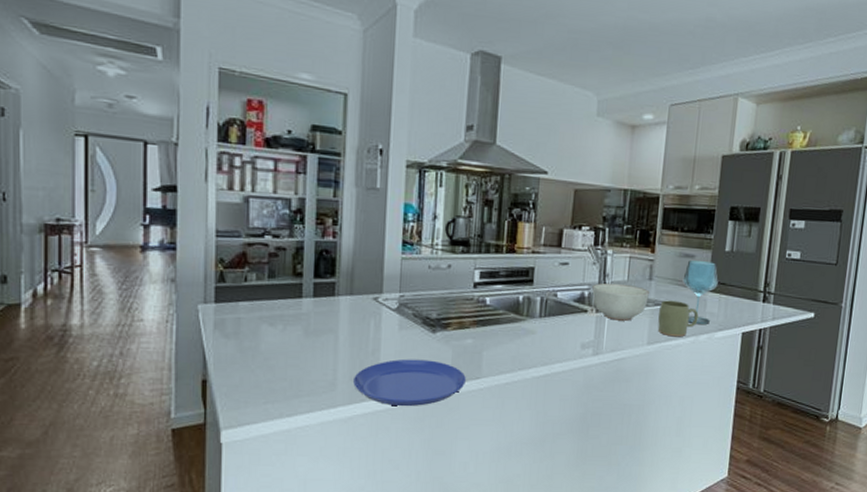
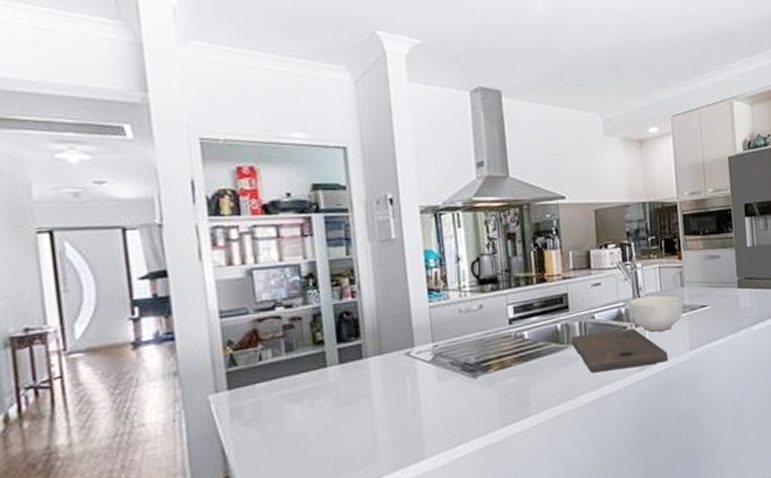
plate: present [353,359,466,407] -> none [396,406,516,464]
cutting board: none [530,310,624,352] -> present [571,329,668,373]
mug: present [657,300,699,337] -> none [695,302,734,338]
wine glass: present [682,260,719,324] -> none [712,259,746,322]

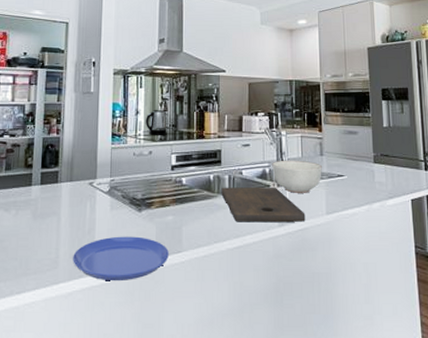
plate: none [396,406,516,464] -> present [73,236,169,282]

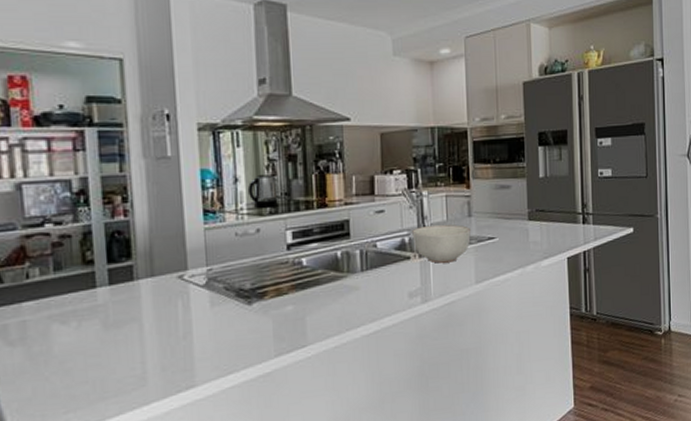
plate: present [73,236,169,282] -> none [166,334,291,392]
cutting board: present [221,187,306,222] -> none [351,259,452,304]

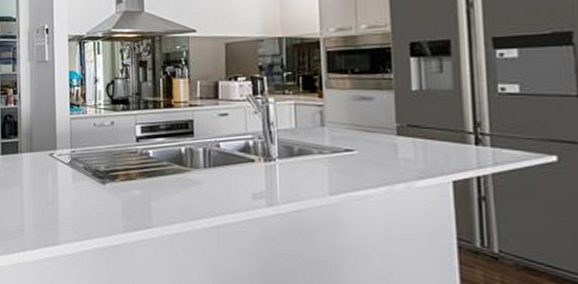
bowl: present [412,224,471,263] -> none [257,131,323,170]

